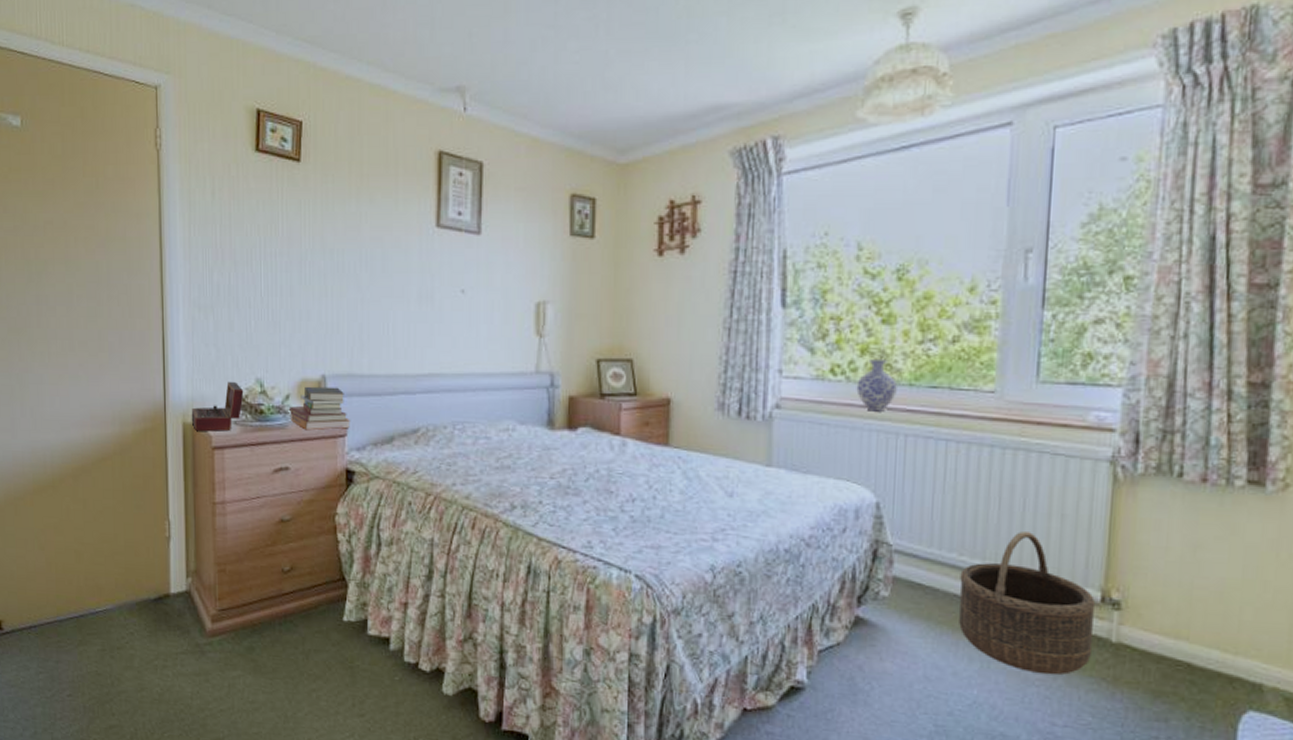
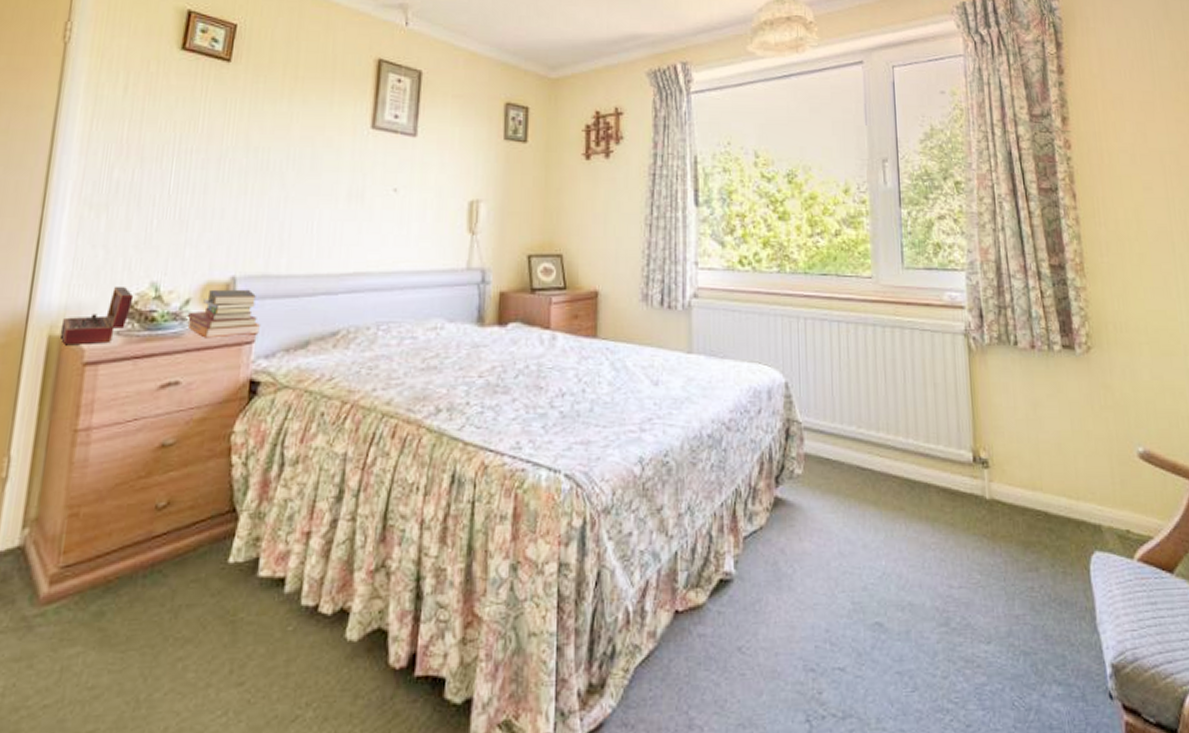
vase: present [856,359,897,412] -> none [761,251,795,298]
basket: present [959,532,1096,675] -> none [860,401,972,538]

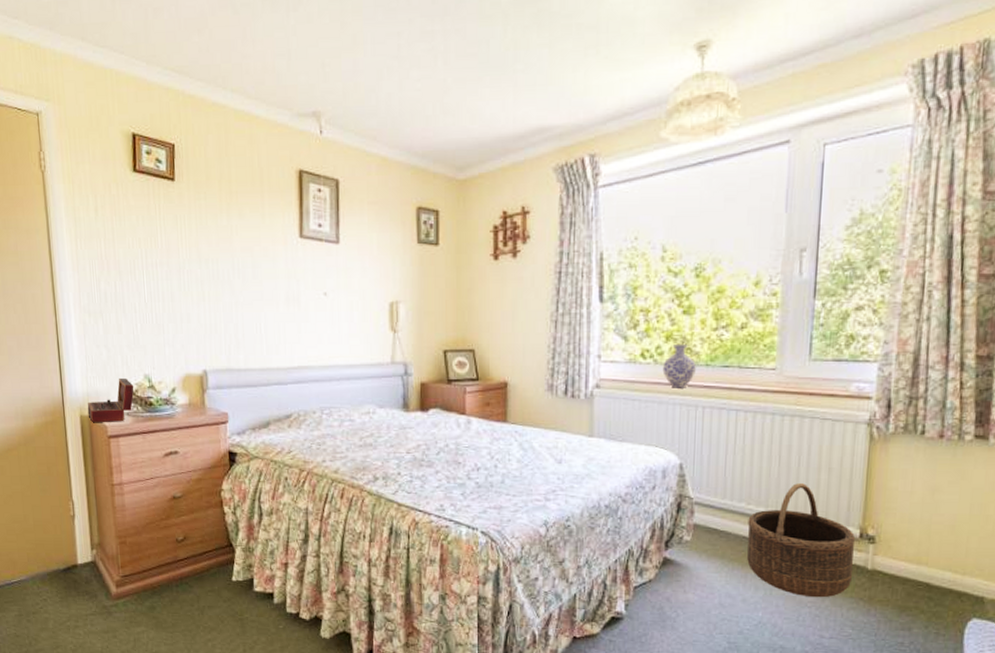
books: present [188,289,261,338] -> none [176,380,231,419]
vase: none [761,251,795,298] -> present [662,345,696,388]
basket: none [860,401,972,538] -> present [747,483,856,598]

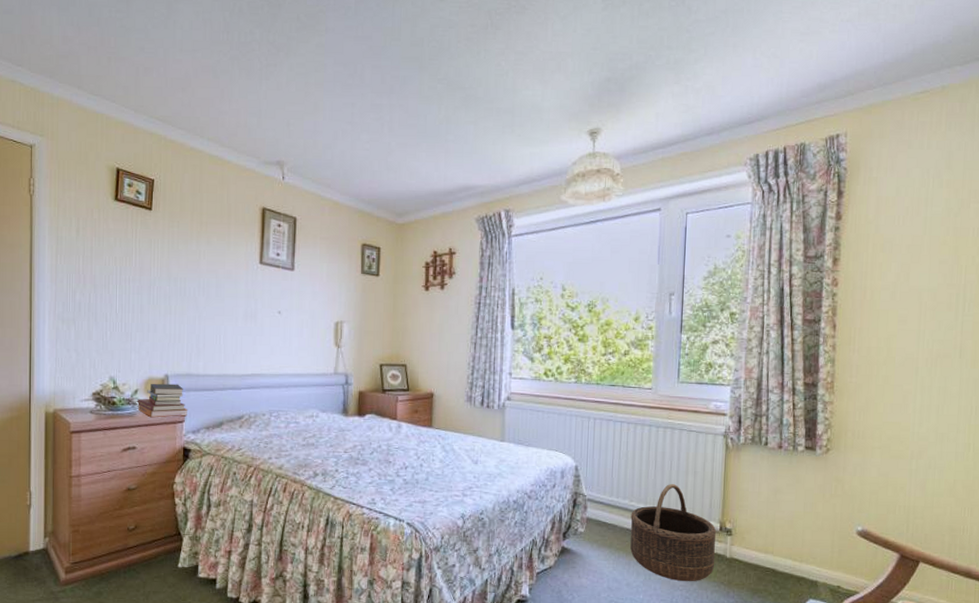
wooden box: present [87,377,134,423] -> none [53,379,99,420]
books: none [176,380,231,419] -> present [137,383,189,418]
vase: present [662,345,696,388] -> none [562,366,589,402]

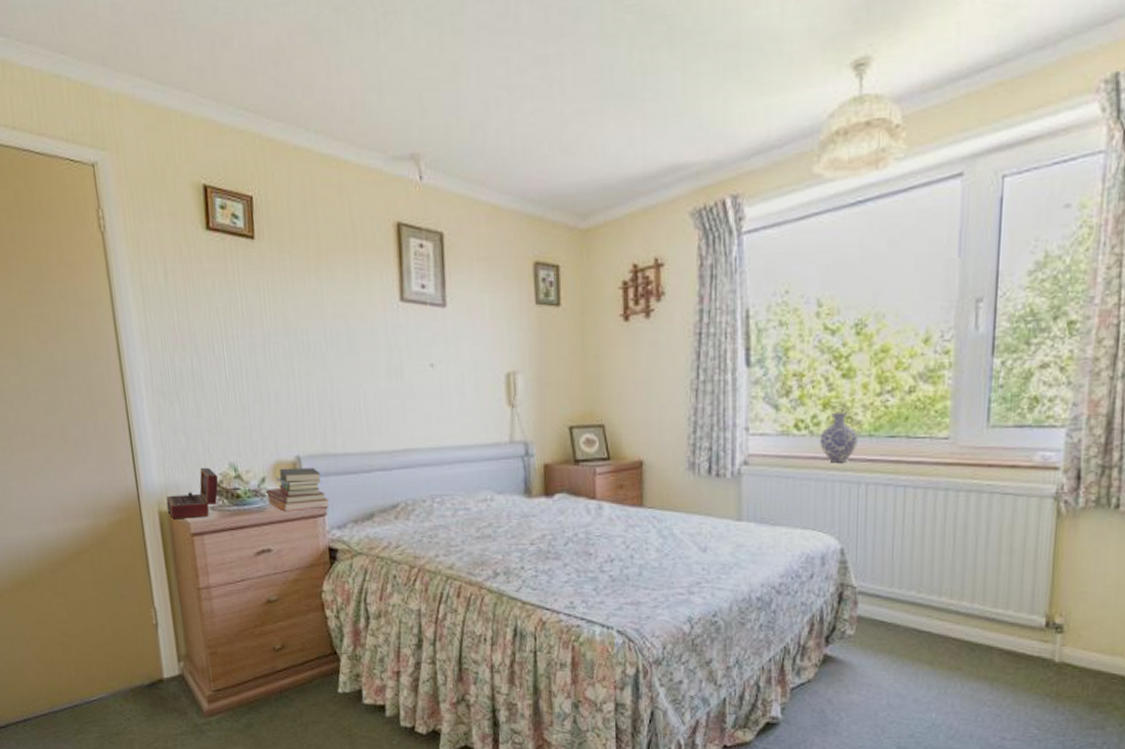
wooden box: none [53,379,99,420] -> present [166,467,219,520]
vase: none [562,366,589,402] -> present [819,413,858,463]
basket: present [630,484,717,582] -> none [918,567,1041,695]

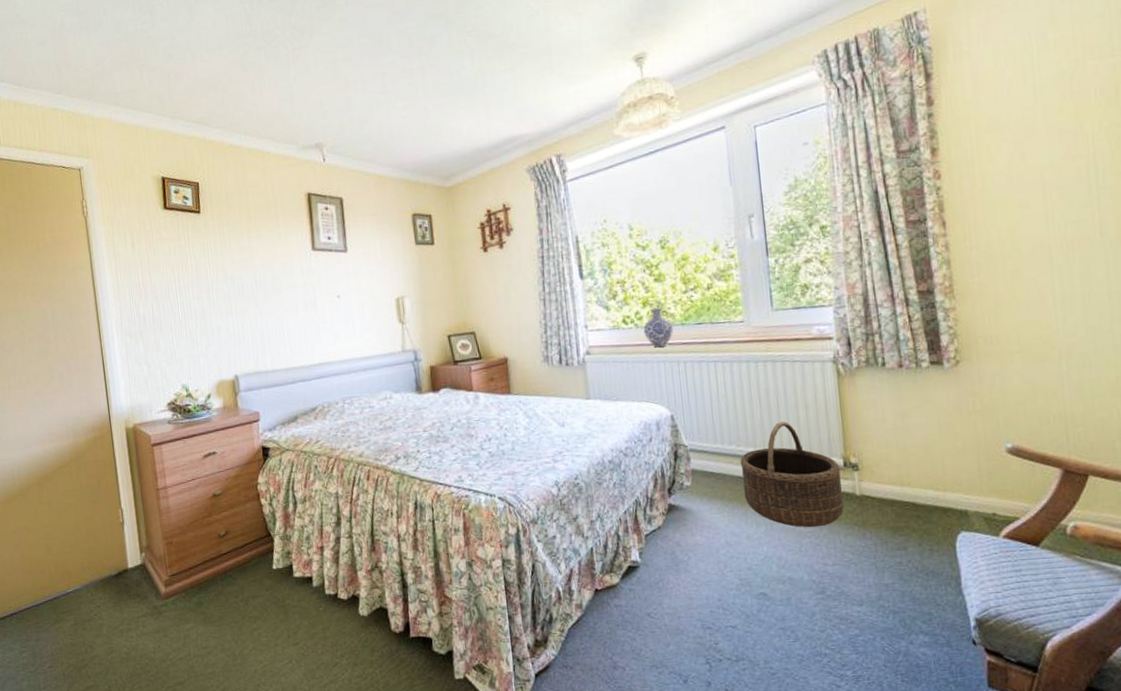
wooden box: present [166,467,219,520] -> none [131,389,174,434]
books: present [266,467,330,512] -> none [211,383,262,421]
basket: none [918,567,1041,695] -> present [740,422,844,528]

